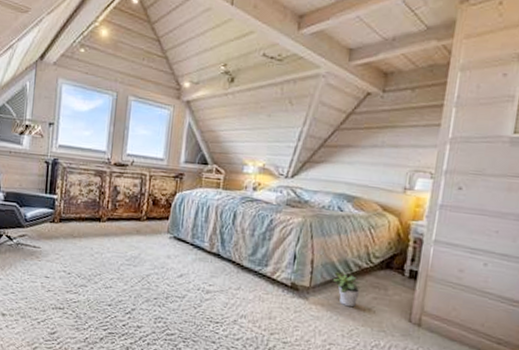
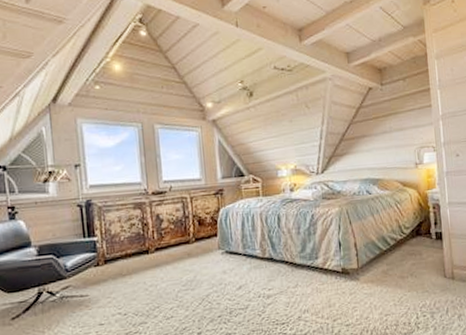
potted plant: present [332,271,362,308] -> none [375,247,401,278]

